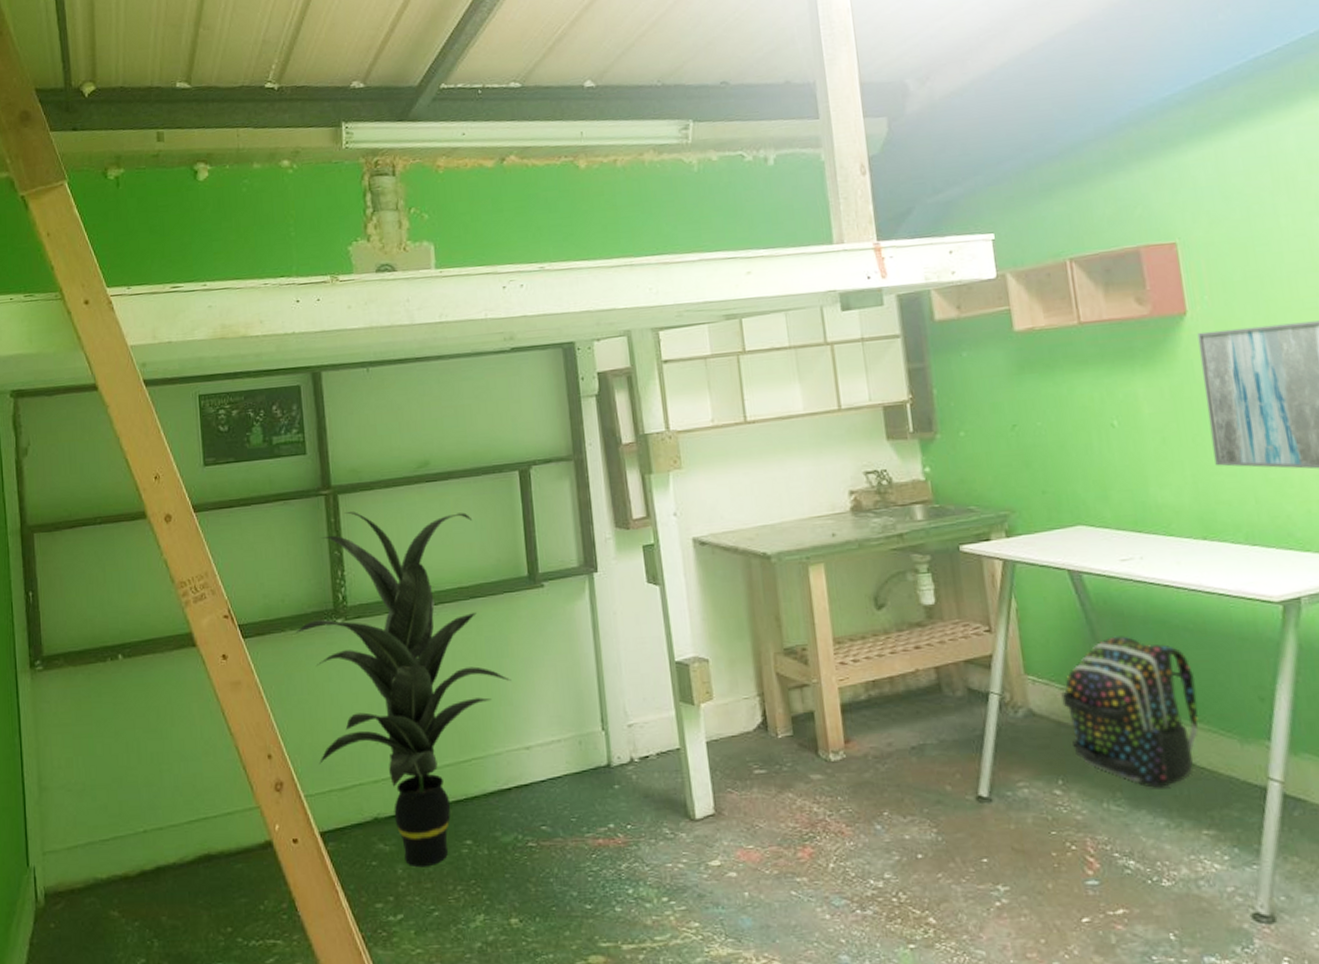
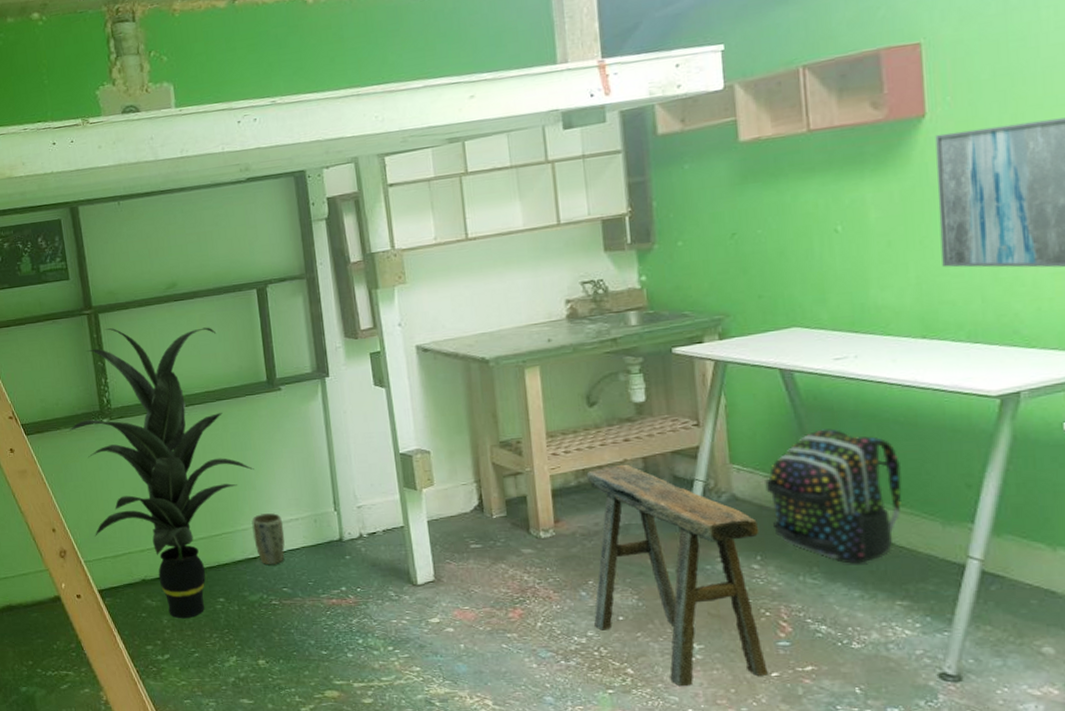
plant pot: none [506,732,545,797] -> present [251,512,285,564]
stool: none [877,674,1079,938] -> present [586,464,768,687]

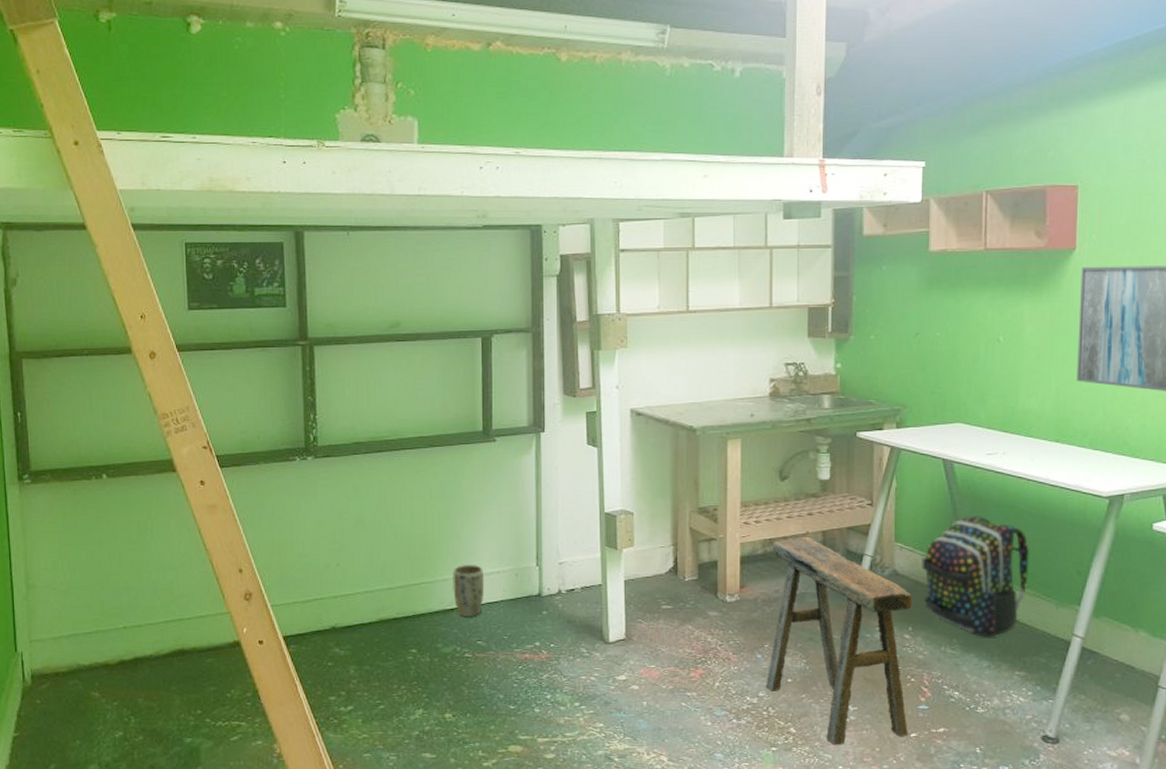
indoor plant: present [69,327,254,619] -> none [268,363,461,669]

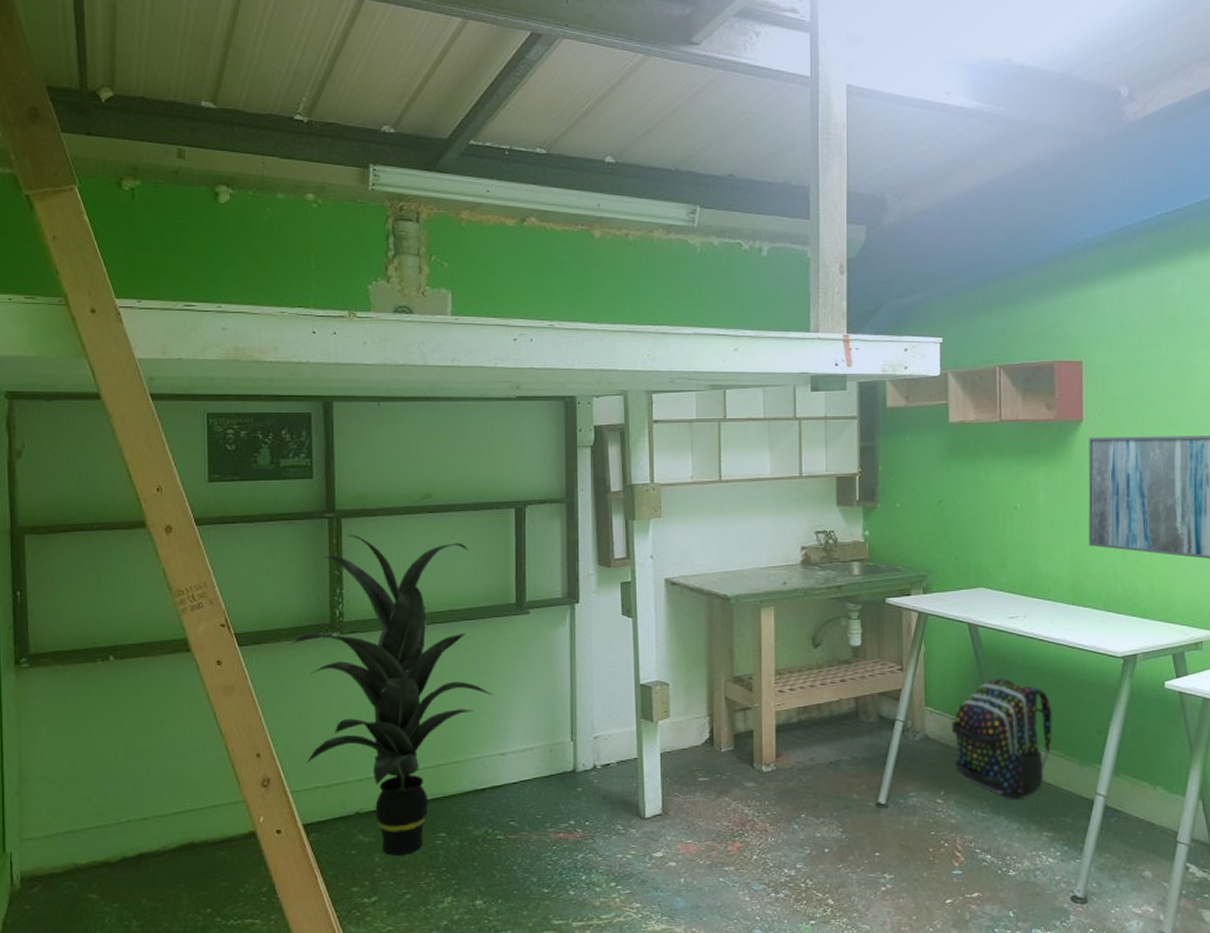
indoor plant: none [268,363,461,669] -> present [291,535,493,856]
plant pot: present [453,564,485,616] -> none [484,741,518,796]
stool: present [766,536,913,745] -> none [803,703,944,916]

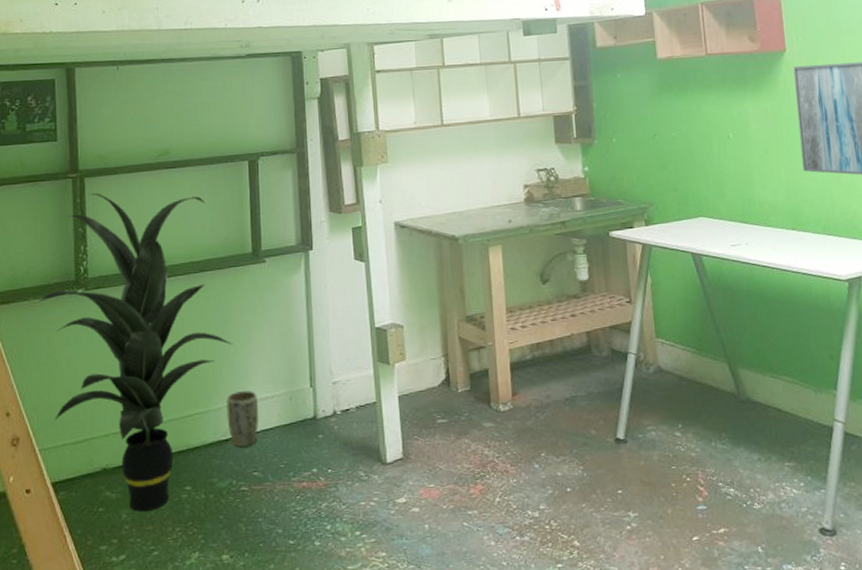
plant pot: none [484,741,518,796] -> present [226,390,259,447]
backpack: present [951,678,1053,799] -> none [683,306,785,429]

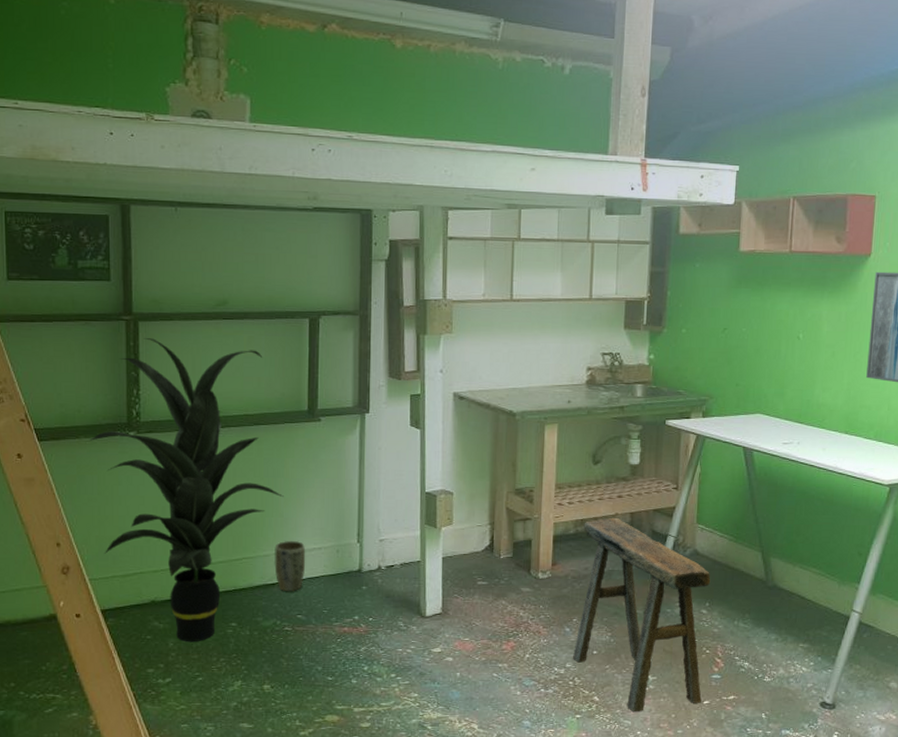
stool: none [540,338,690,557] -> present [573,517,711,712]

